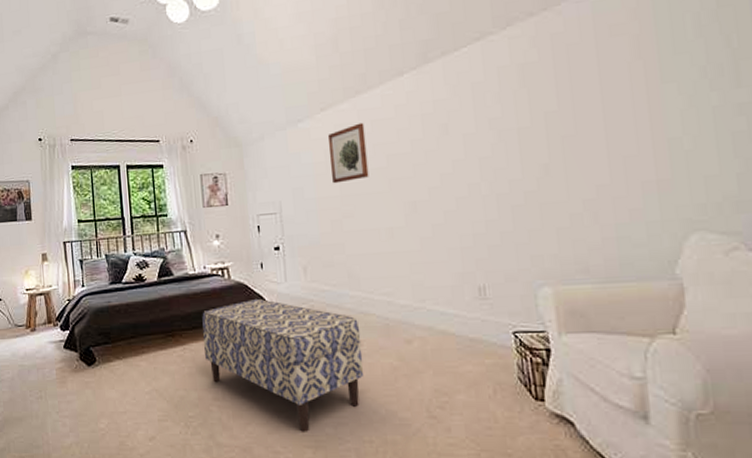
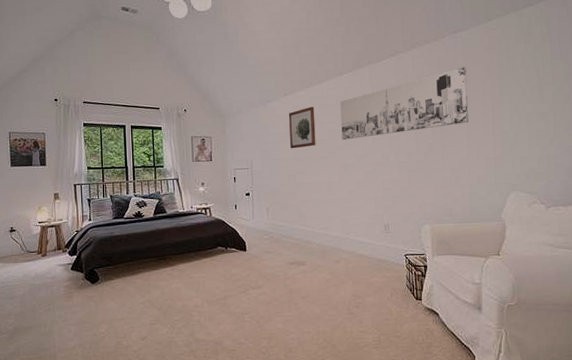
bench: present [202,298,365,432] -> none [188,231,306,328]
wall art: none [401,44,608,168] -> present [340,67,468,140]

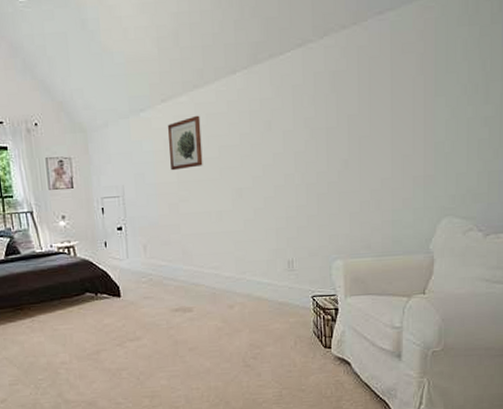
wall art: present [340,67,468,140] -> none [232,59,394,158]

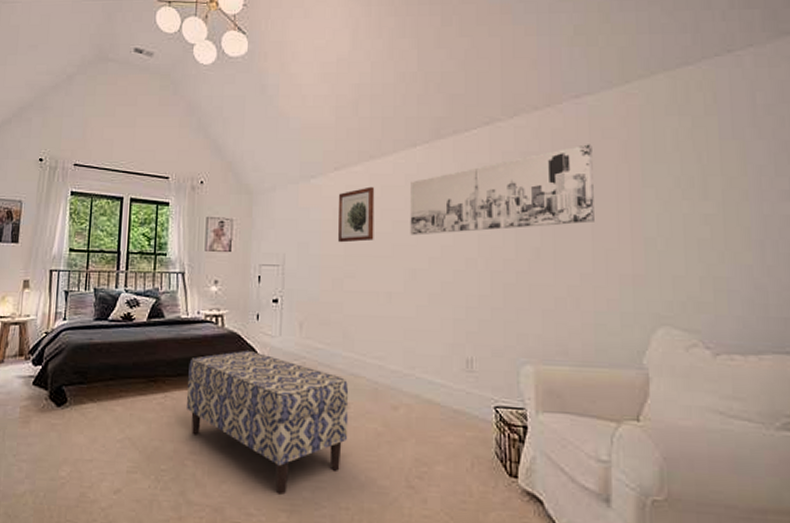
bench: none [49,273,194,385] -> present [186,350,349,495]
wall art: none [232,59,394,158] -> present [410,144,594,236]

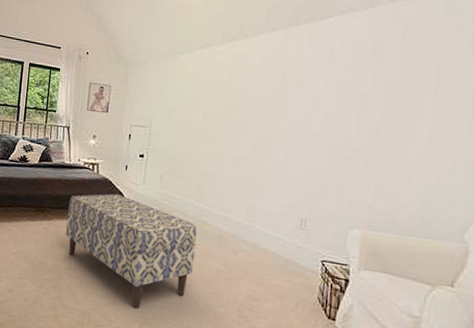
wall art: present [338,186,375,243] -> none [198,64,234,112]
wall art: present [410,144,594,236] -> none [262,36,443,110]

